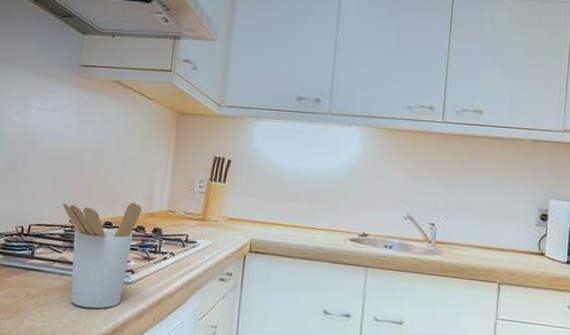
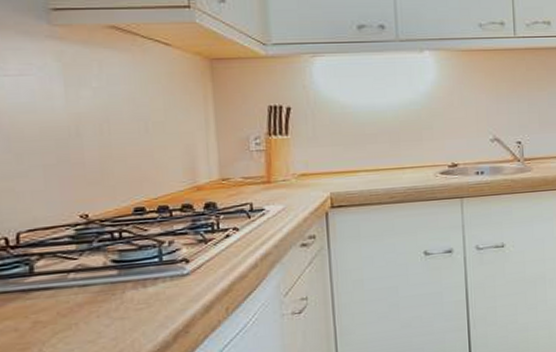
utensil holder: present [62,202,142,309] -> none [63,177,184,319]

